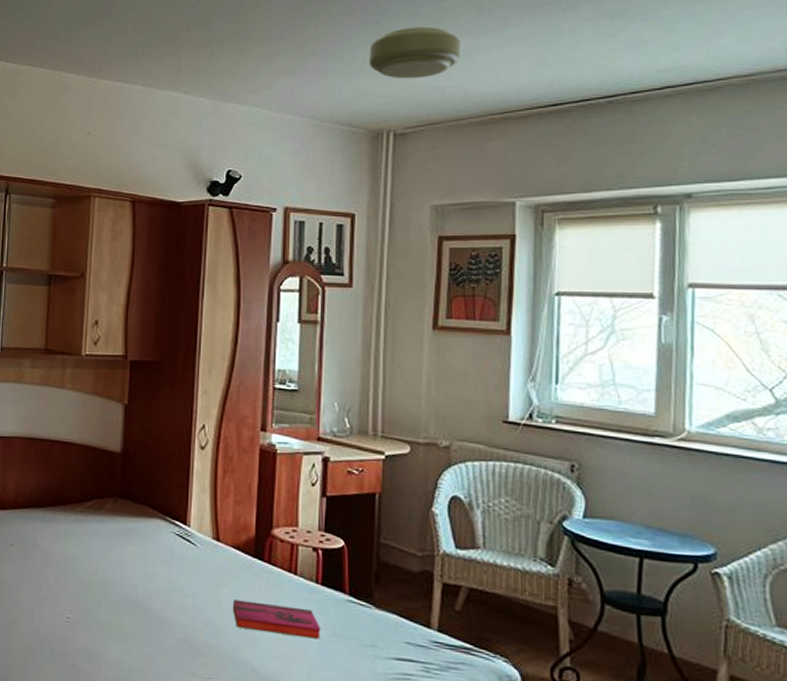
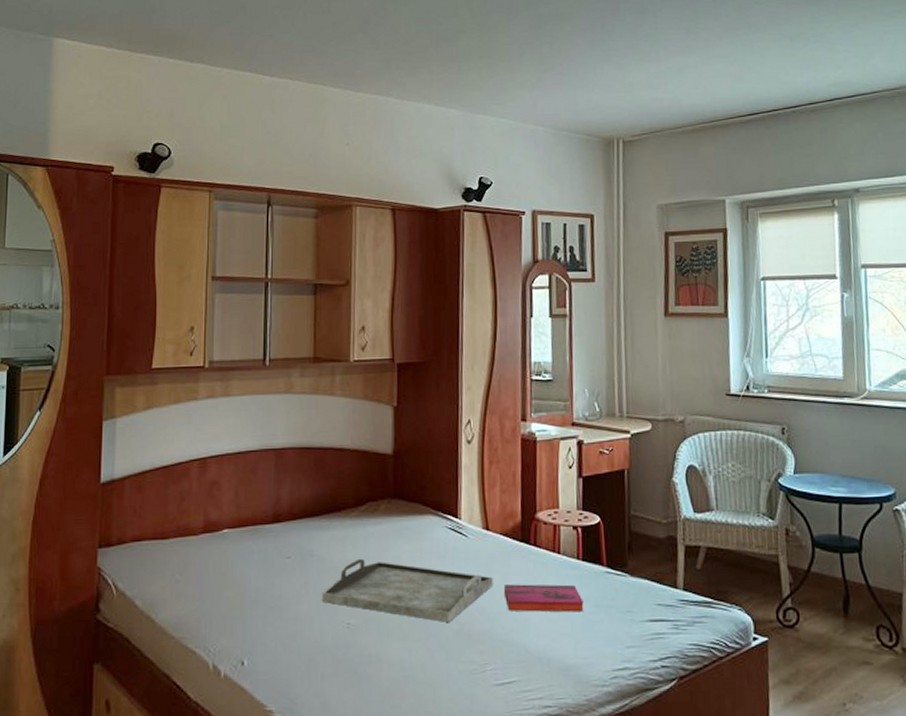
serving tray: none [43,554,221,630] -> present [322,558,493,622]
ceiling light: present [369,26,461,79] -> none [598,45,674,92]

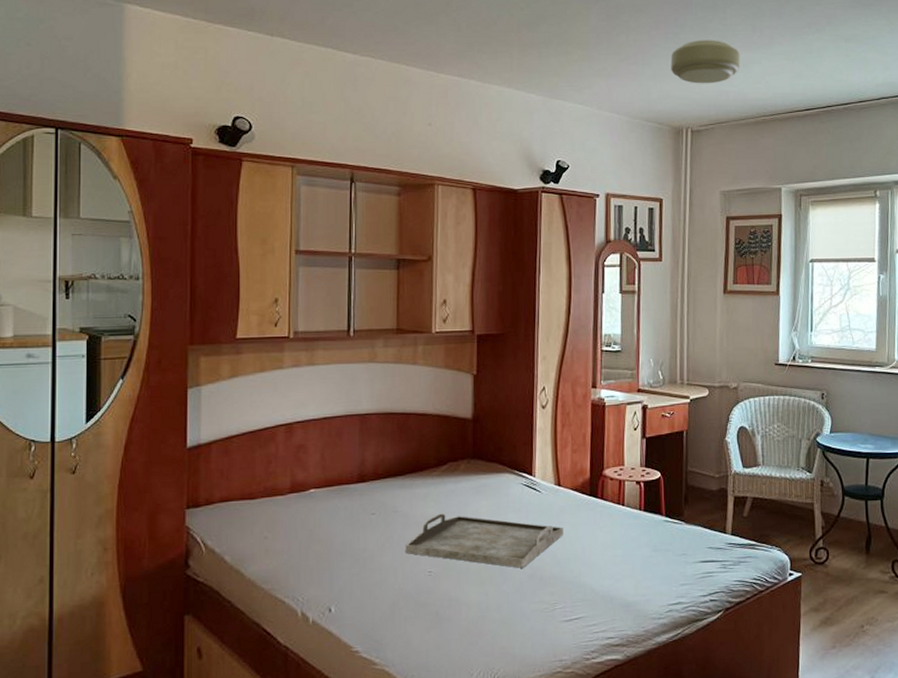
hardback book: present [503,584,584,613] -> none [573,532,644,557]
ceiling light: none [598,45,674,92] -> present [670,40,740,84]

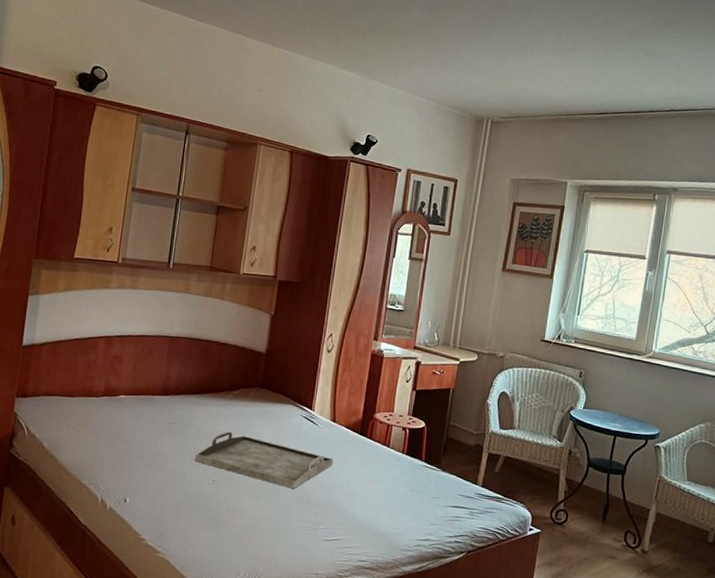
ceiling light: present [670,40,740,84] -> none [480,39,545,81]

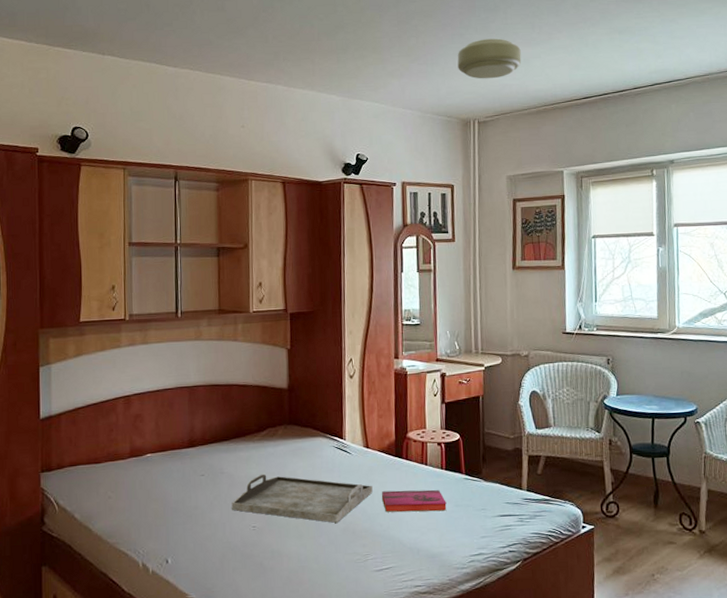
hardback book: none [340,466,402,494] -> present [381,489,447,513]
ceiling light: none [480,39,545,81] -> present [457,38,522,79]

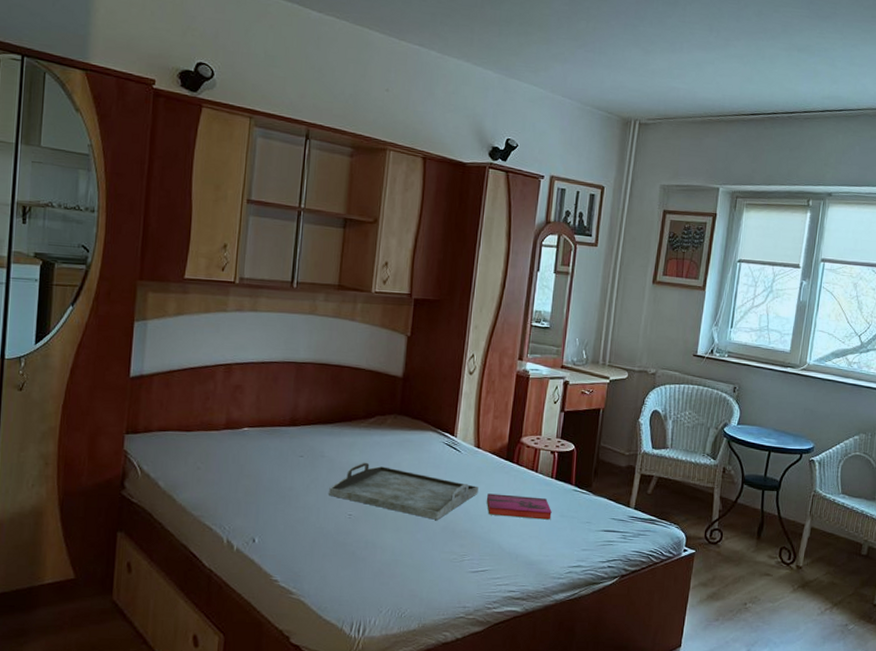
ceiling light: present [457,38,522,79] -> none [626,34,695,79]

